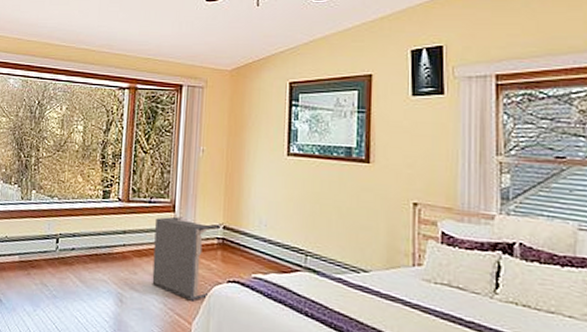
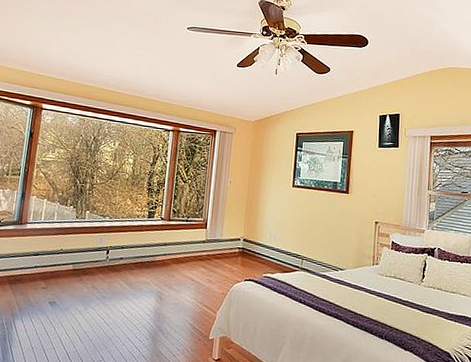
laundry hamper: present [152,216,220,301] -> none [186,232,241,296]

